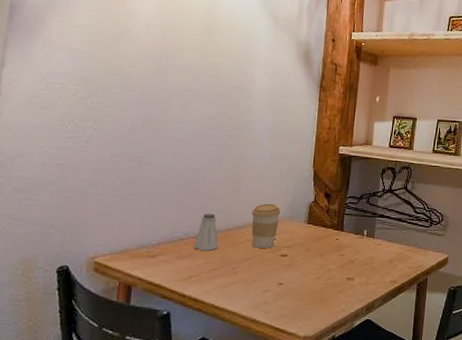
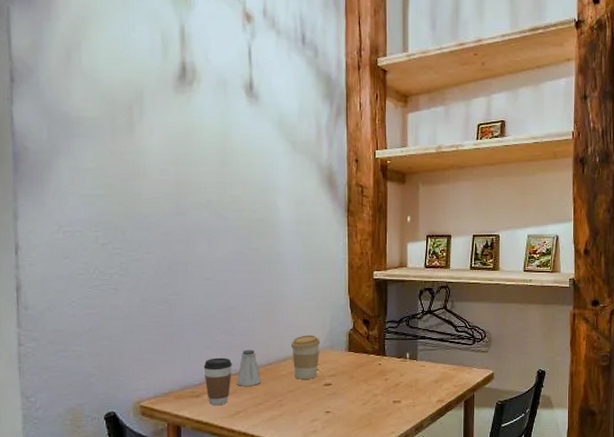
coffee cup: none [162,219,191,267] -> present [203,357,232,405]

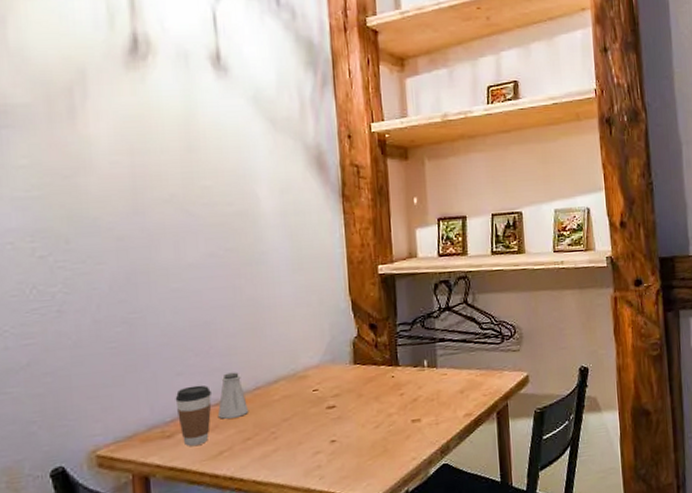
coffee cup: present [290,335,320,379] -> none [282,347,319,404]

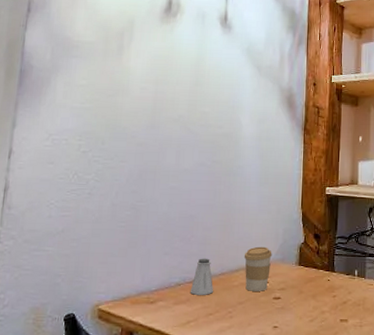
coffee cup: present [175,385,212,446] -> none [161,264,188,313]
coffee cup: none [282,347,319,404] -> present [244,246,272,291]

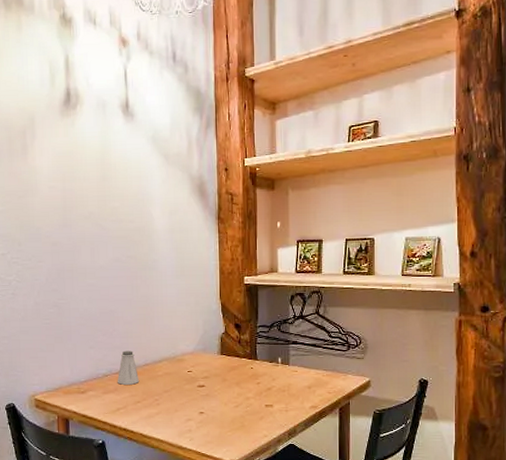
coffee cup: present [244,246,272,291] -> none [166,338,194,380]

